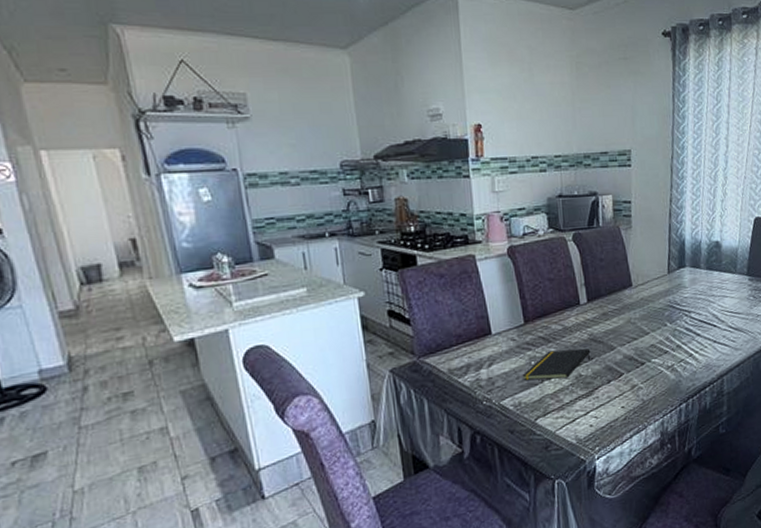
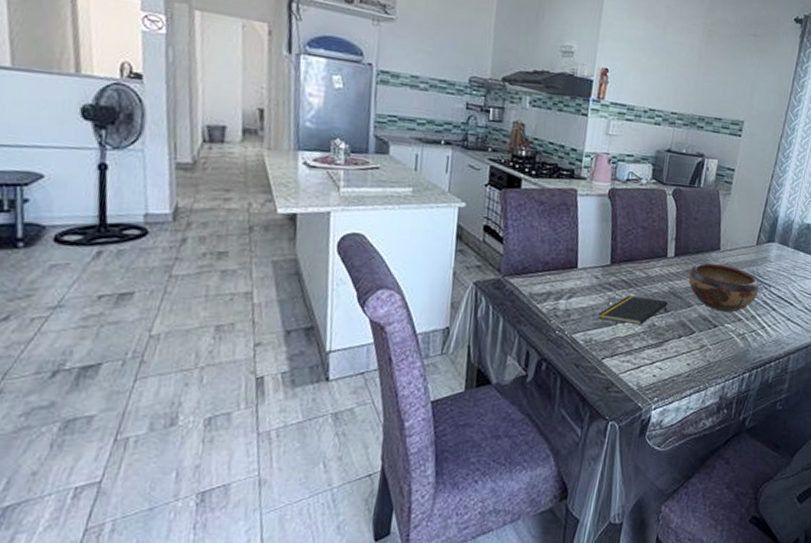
decorative bowl: none [605,300,680,348] -> present [688,263,759,313]

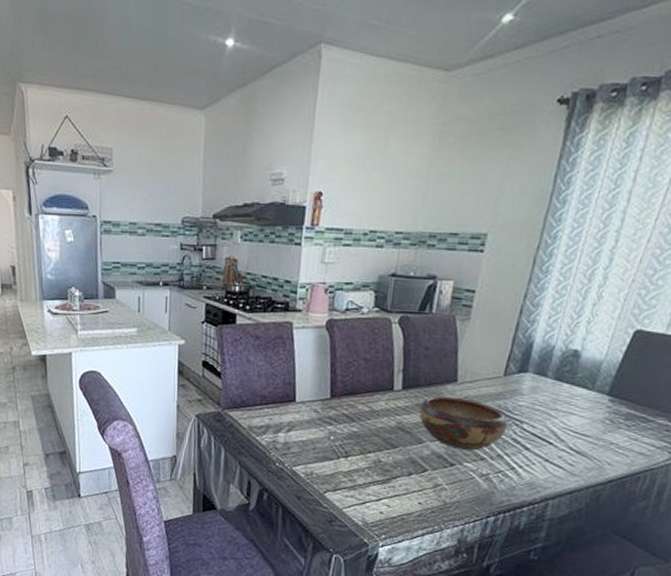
notepad: present [598,295,668,325] -> none [319,430,396,461]

